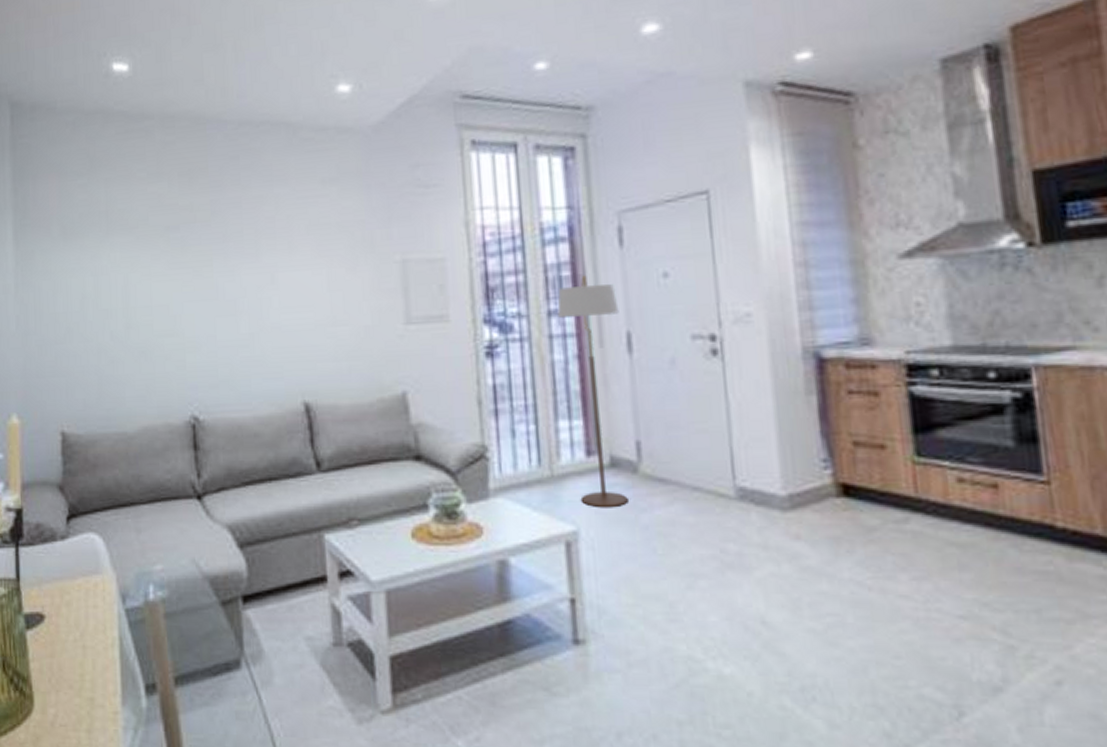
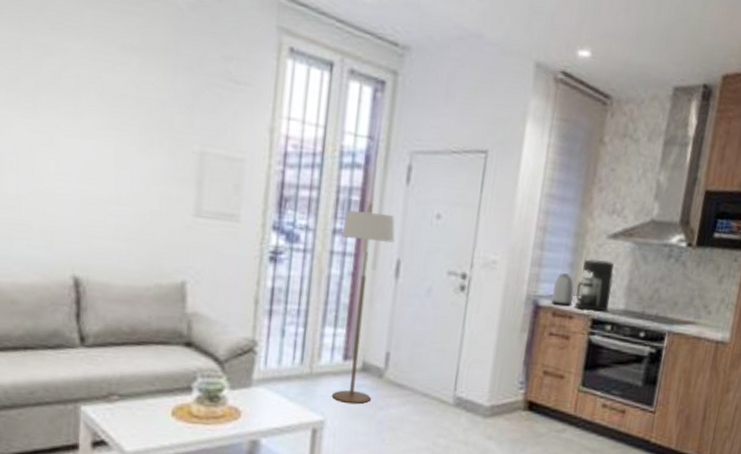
kettle: none [837,312,870,354] -> present [551,273,574,306]
coffee maker: none [871,286,928,356] -> present [575,259,614,312]

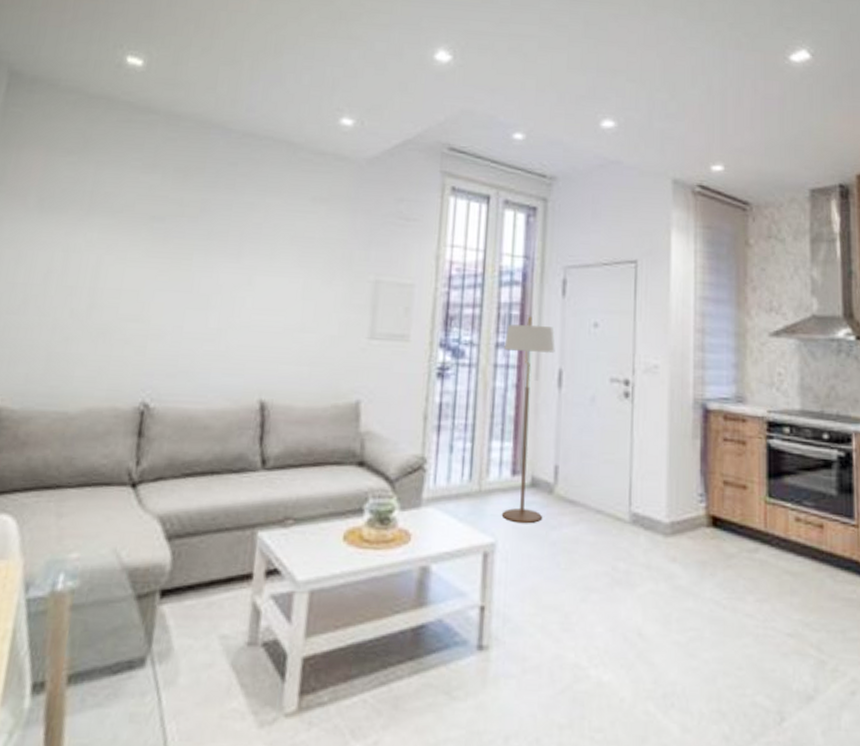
kettle: present [551,273,574,306] -> none [721,374,742,408]
coffee maker: present [575,259,614,312] -> none [745,358,784,413]

